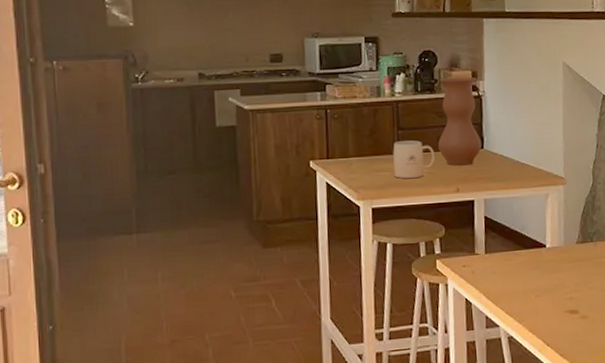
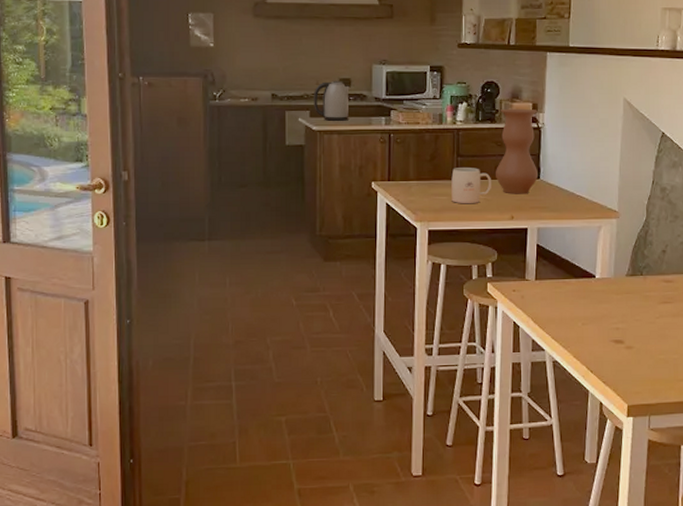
kettle: none [243,56,282,99] -> present [314,80,349,121]

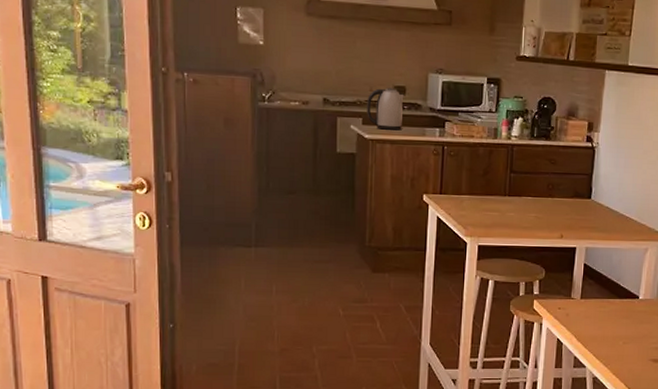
mug: present [451,168,492,204] -> none [503,184,544,221]
vase: present [495,108,538,194] -> none [547,125,593,214]

